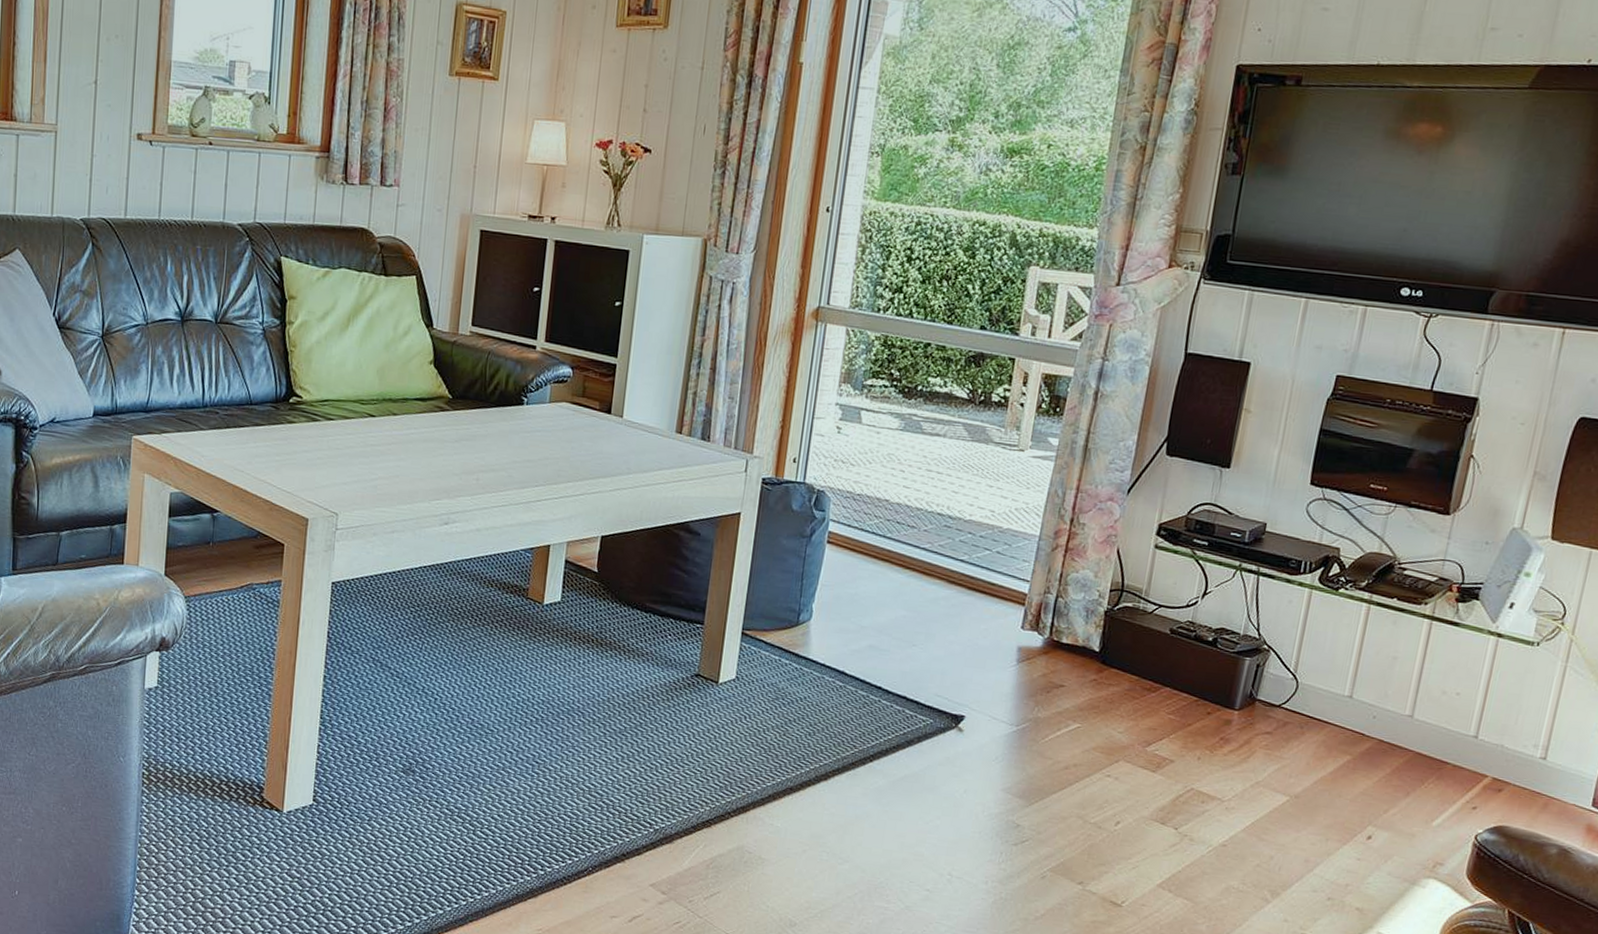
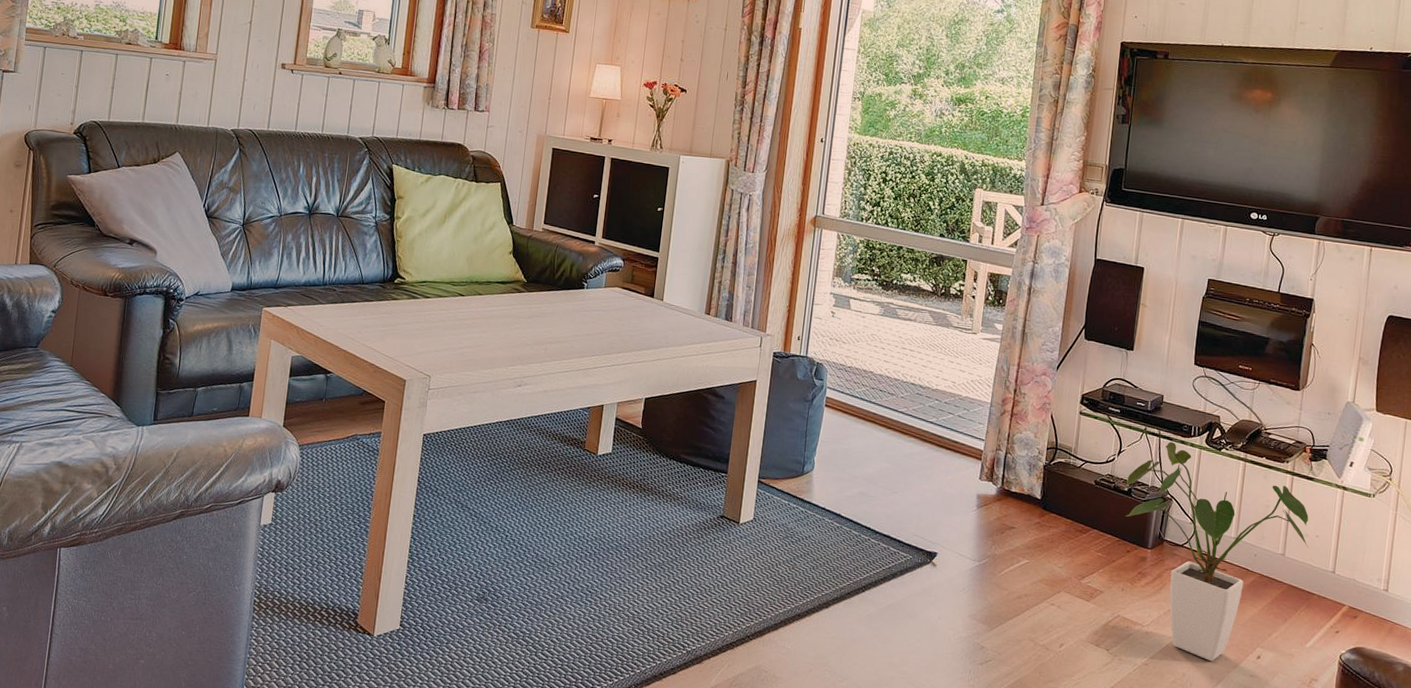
house plant: none [1207,580,1449,842] -> present [1125,441,1309,661]

